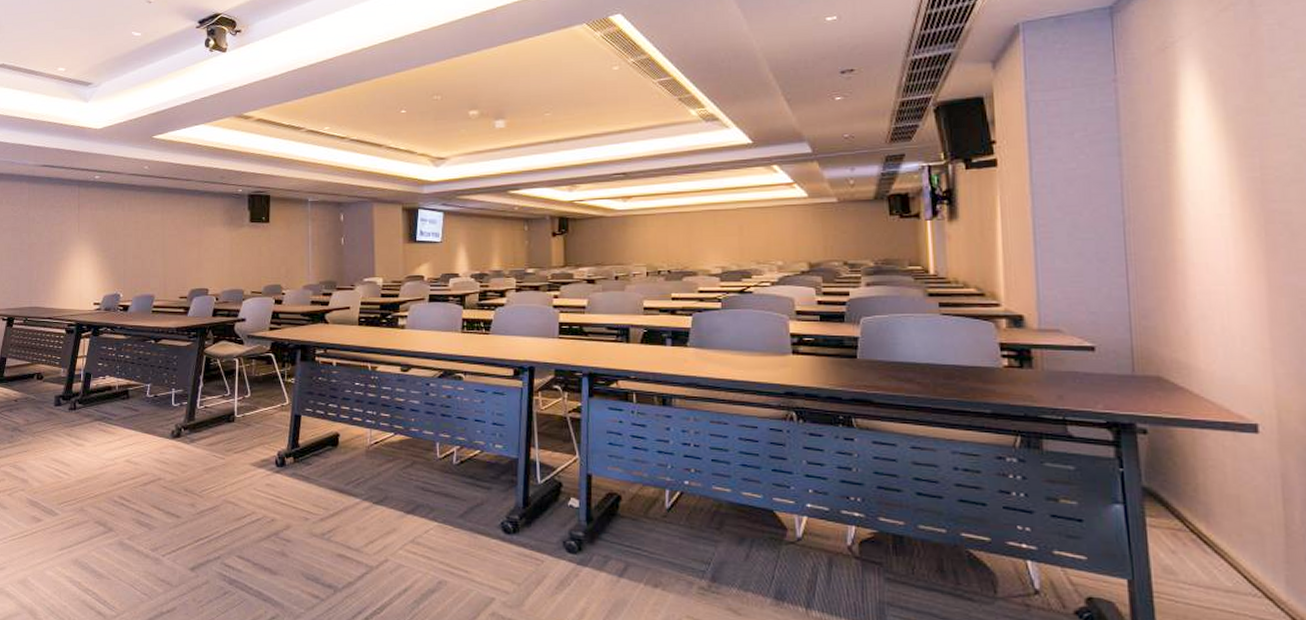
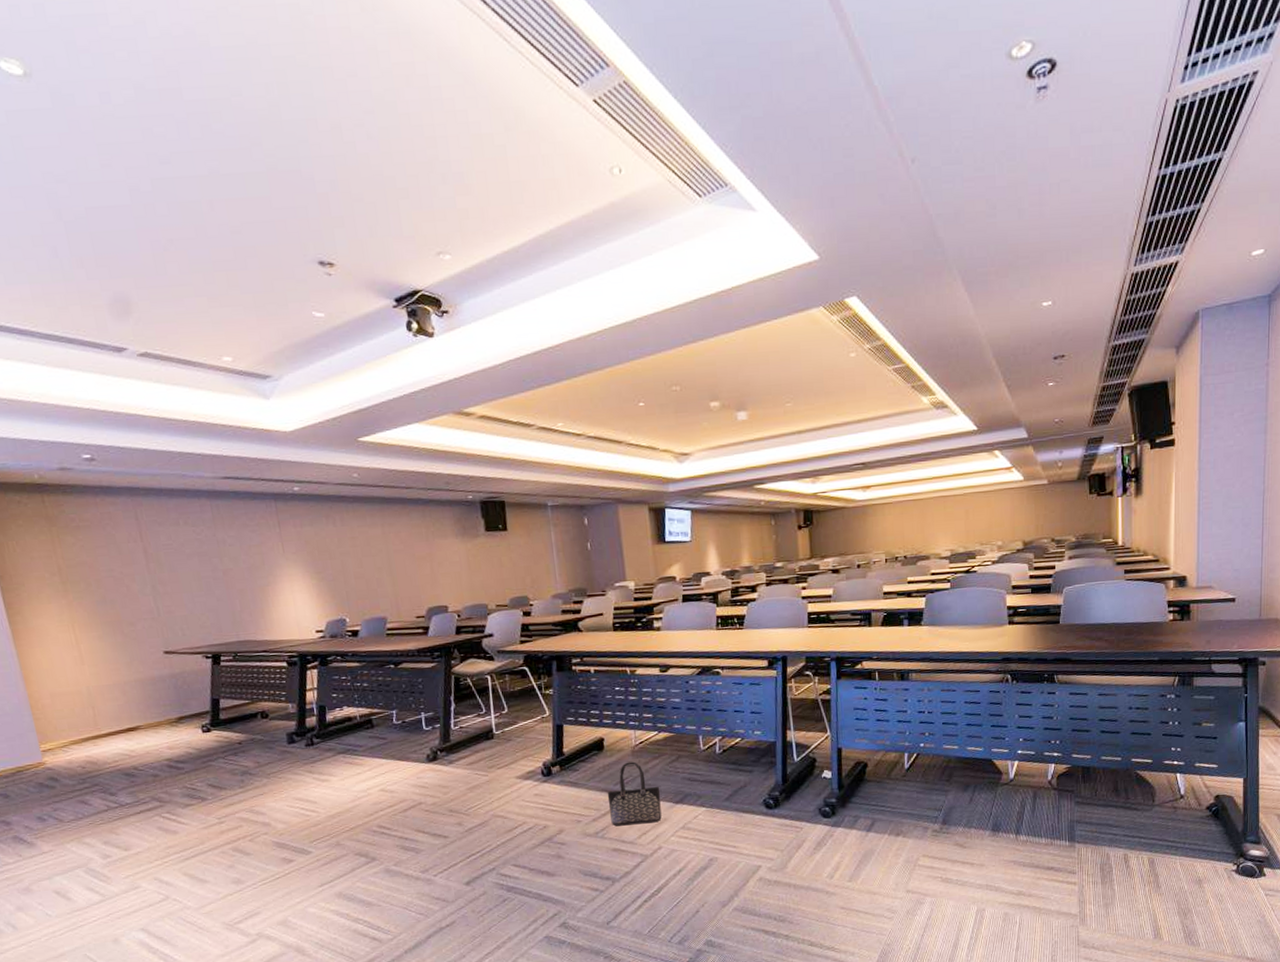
tote bag: none [337,462,392,532] -> present [607,761,662,827]

